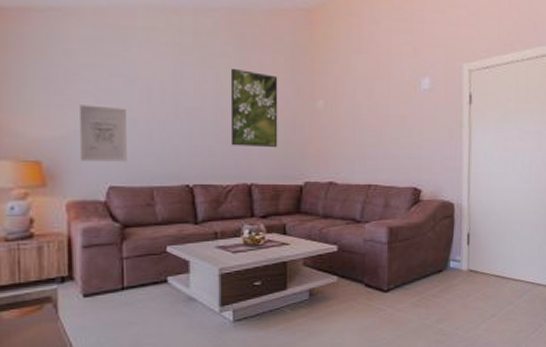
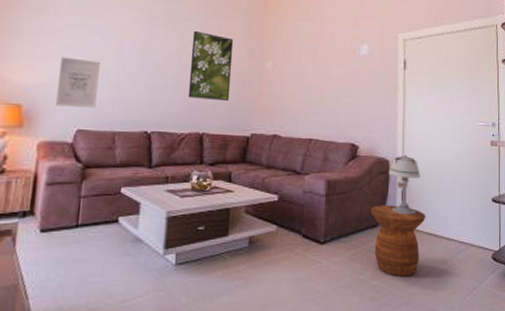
side table: none [435,249,493,319] -> present [370,205,426,277]
table lamp: none [454,197,487,258] -> present [389,155,420,215]

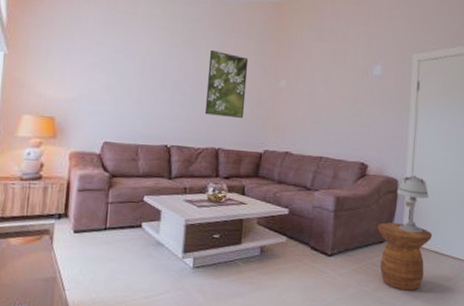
wall art: present [55,57,100,108] -> none [84,74,124,122]

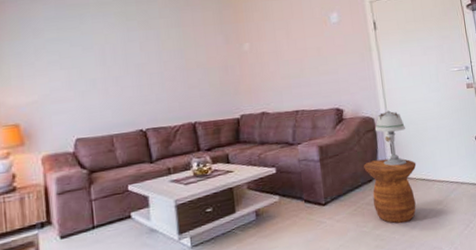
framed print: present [204,49,249,118] -> none [168,26,215,92]

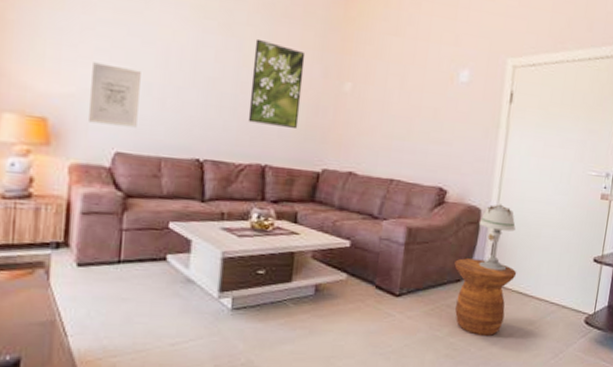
wall art: none [48,71,89,120] -> present [87,62,141,128]
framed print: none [168,26,215,92] -> present [248,38,306,128]

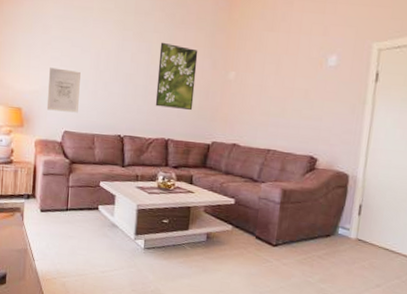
side table: present [454,258,517,336] -> none [324,217,384,285]
table lamp: present [478,204,516,271] -> none [347,170,382,229]

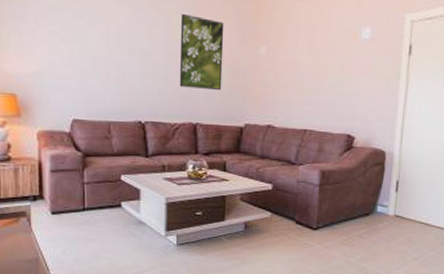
wall art: present [46,67,81,113] -> none [48,44,88,98]

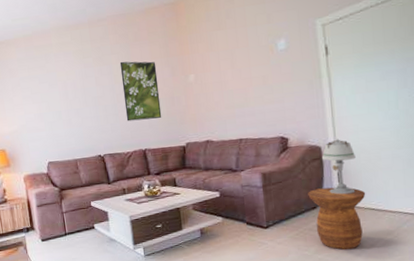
side table: none [363,195,420,260] -> present [308,187,366,250]
table lamp: none [385,146,417,205] -> present [322,139,356,195]

